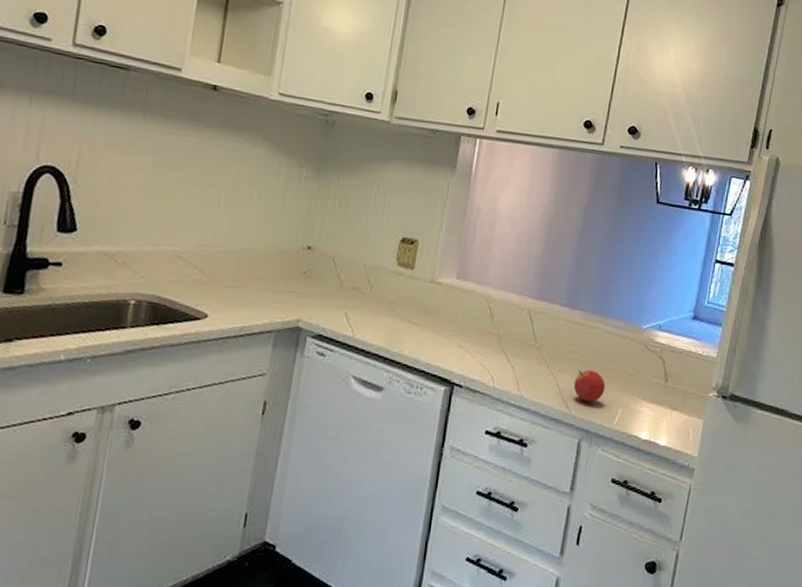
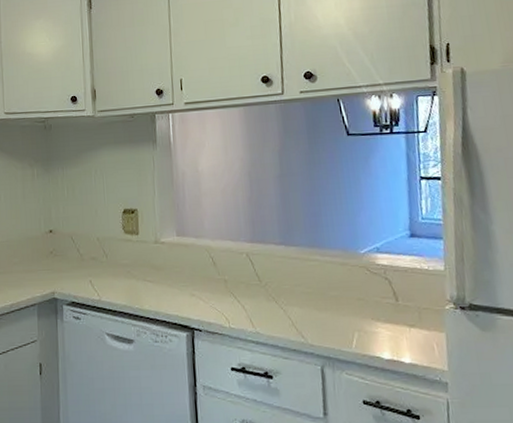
fruit: present [573,370,606,403] -> none [304,299,337,330]

